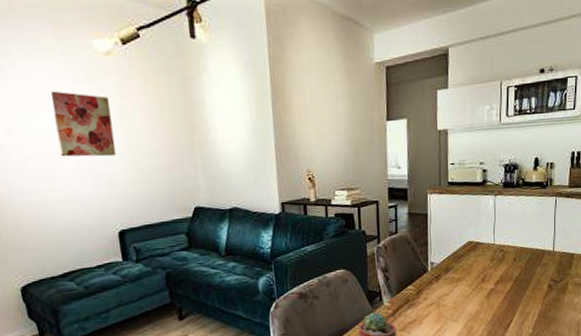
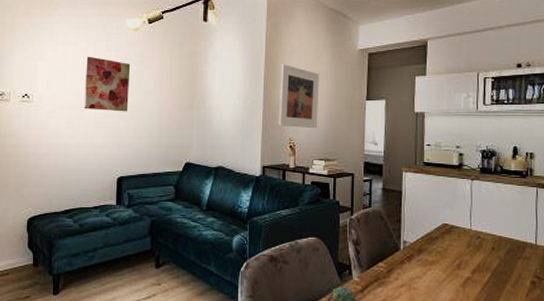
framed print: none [290,85,336,158] -> present [278,63,319,129]

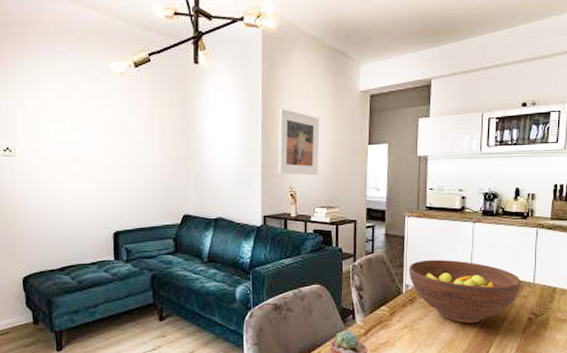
wall art: present [83,56,131,112] -> none [70,104,120,164]
fruit bowl: none [406,216,523,285] -> present [408,259,521,324]

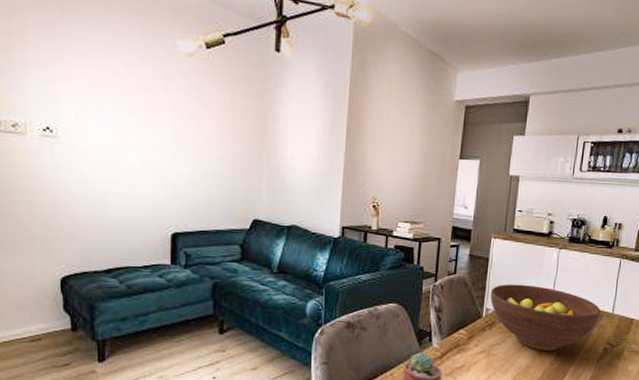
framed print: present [278,108,320,176] -> none [361,110,410,188]

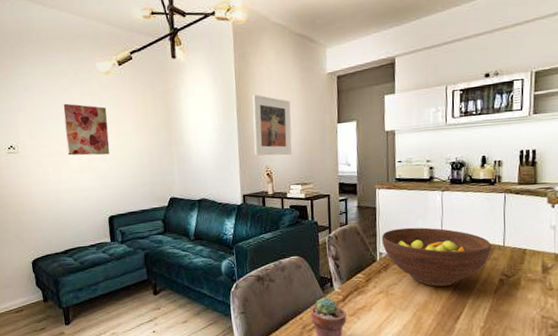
wall art: none [125,84,184,157] -> present [63,103,110,156]
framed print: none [361,110,410,188] -> present [252,94,292,156]

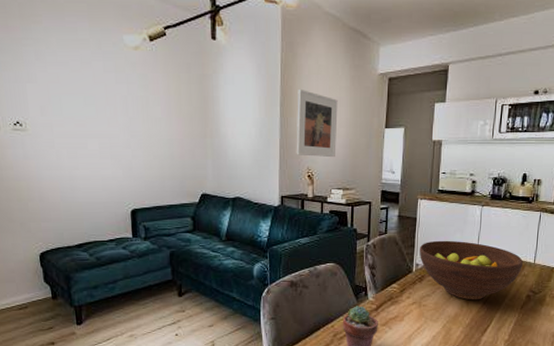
wall art: present [63,103,110,156] -> none [82,78,136,141]

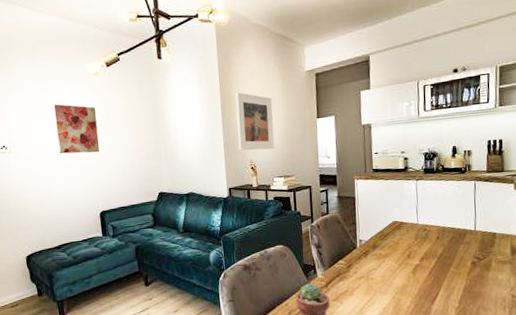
wall art: none [82,78,136,141] -> present [53,104,100,154]
fruit bowl: present [419,240,523,300] -> none [360,215,464,271]

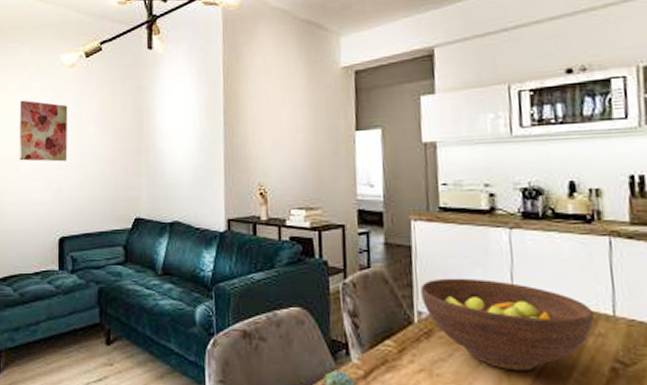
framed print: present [235,92,274,151] -> none [243,92,294,171]
fruit bowl: none [360,215,464,271] -> present [420,278,594,372]

